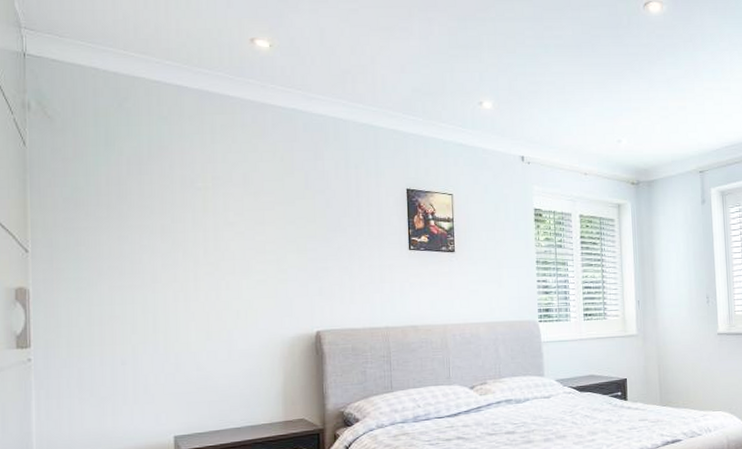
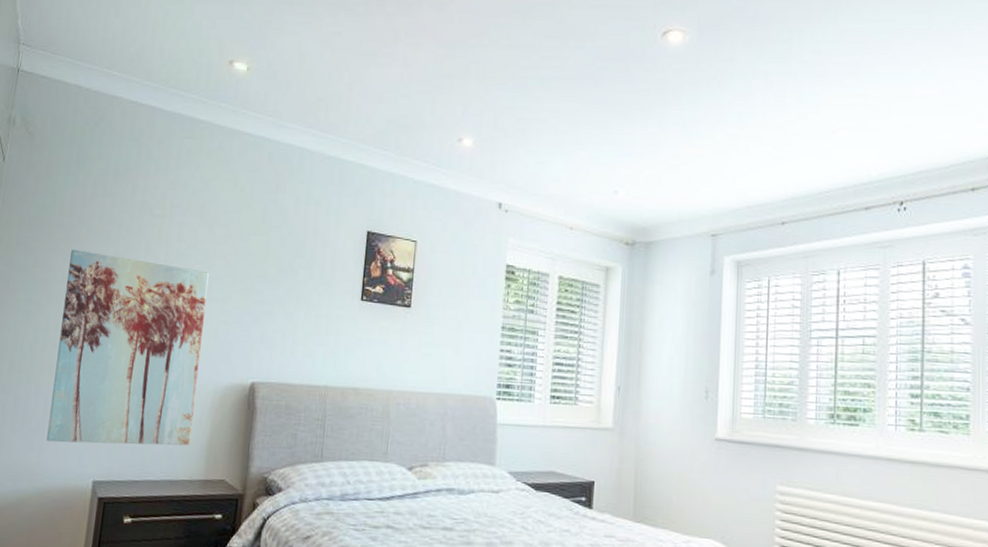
wall art: none [115,226,266,407] -> present [47,249,209,446]

